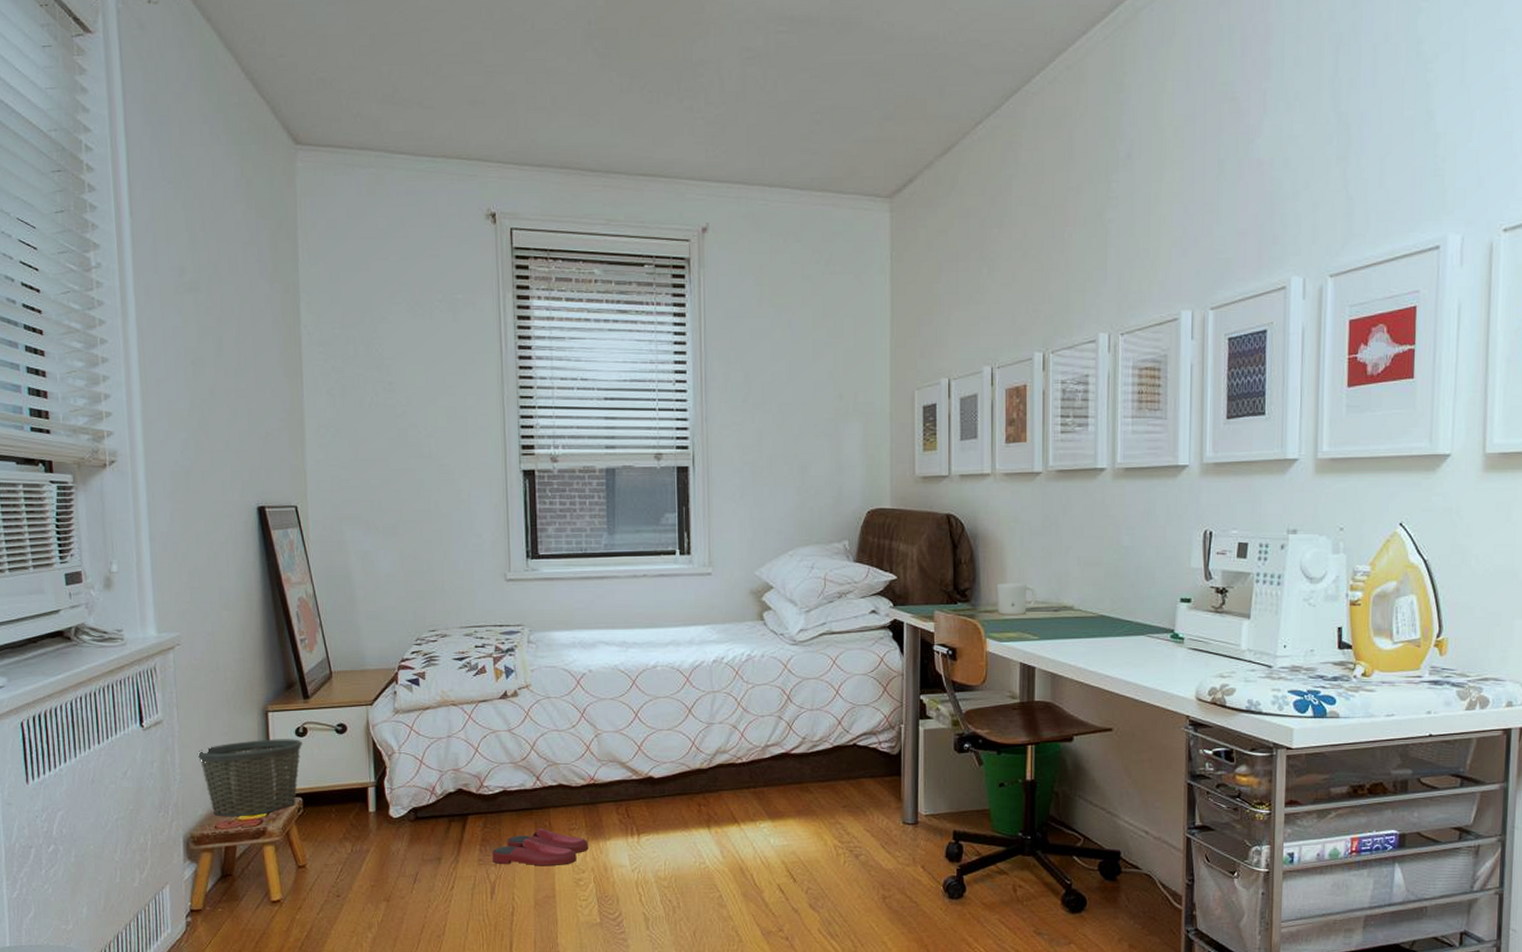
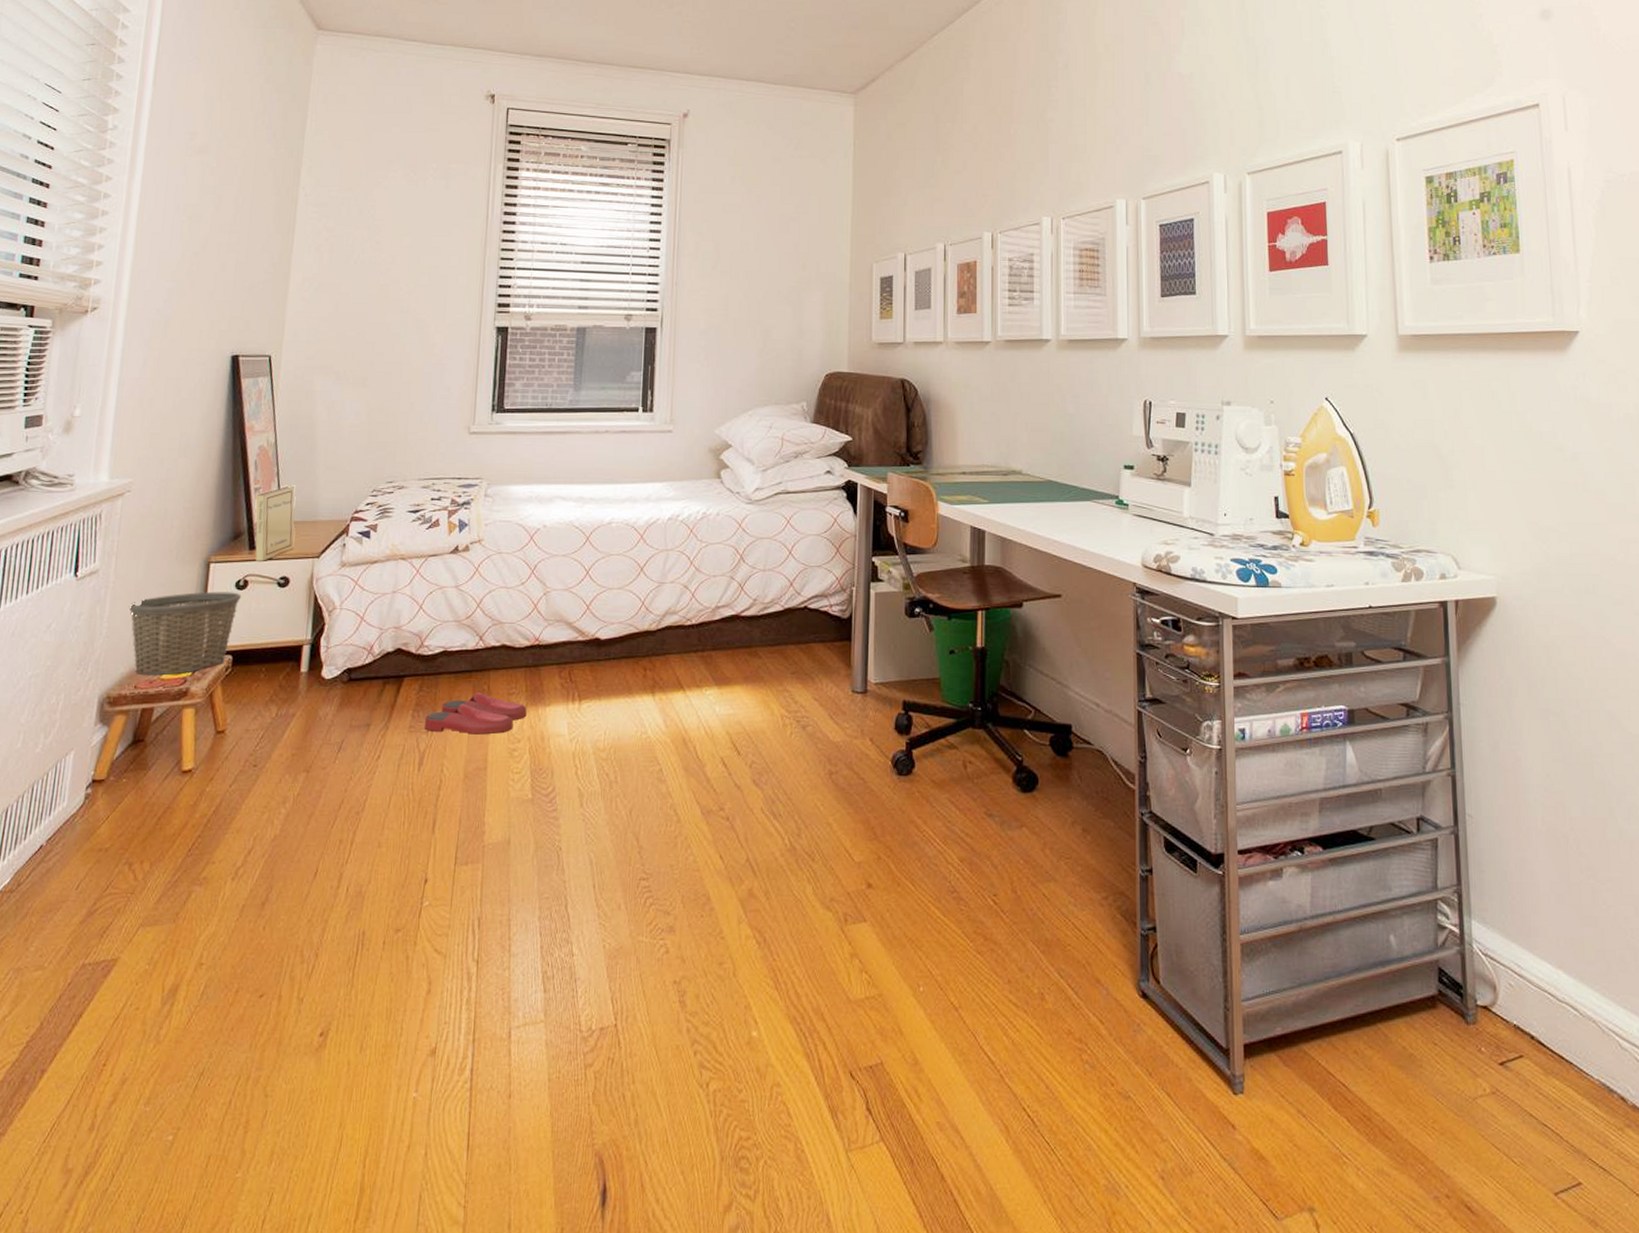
book: none [302,637,347,709] -> present [255,486,295,561]
mug: present [996,582,1037,616] -> none [947,446,987,479]

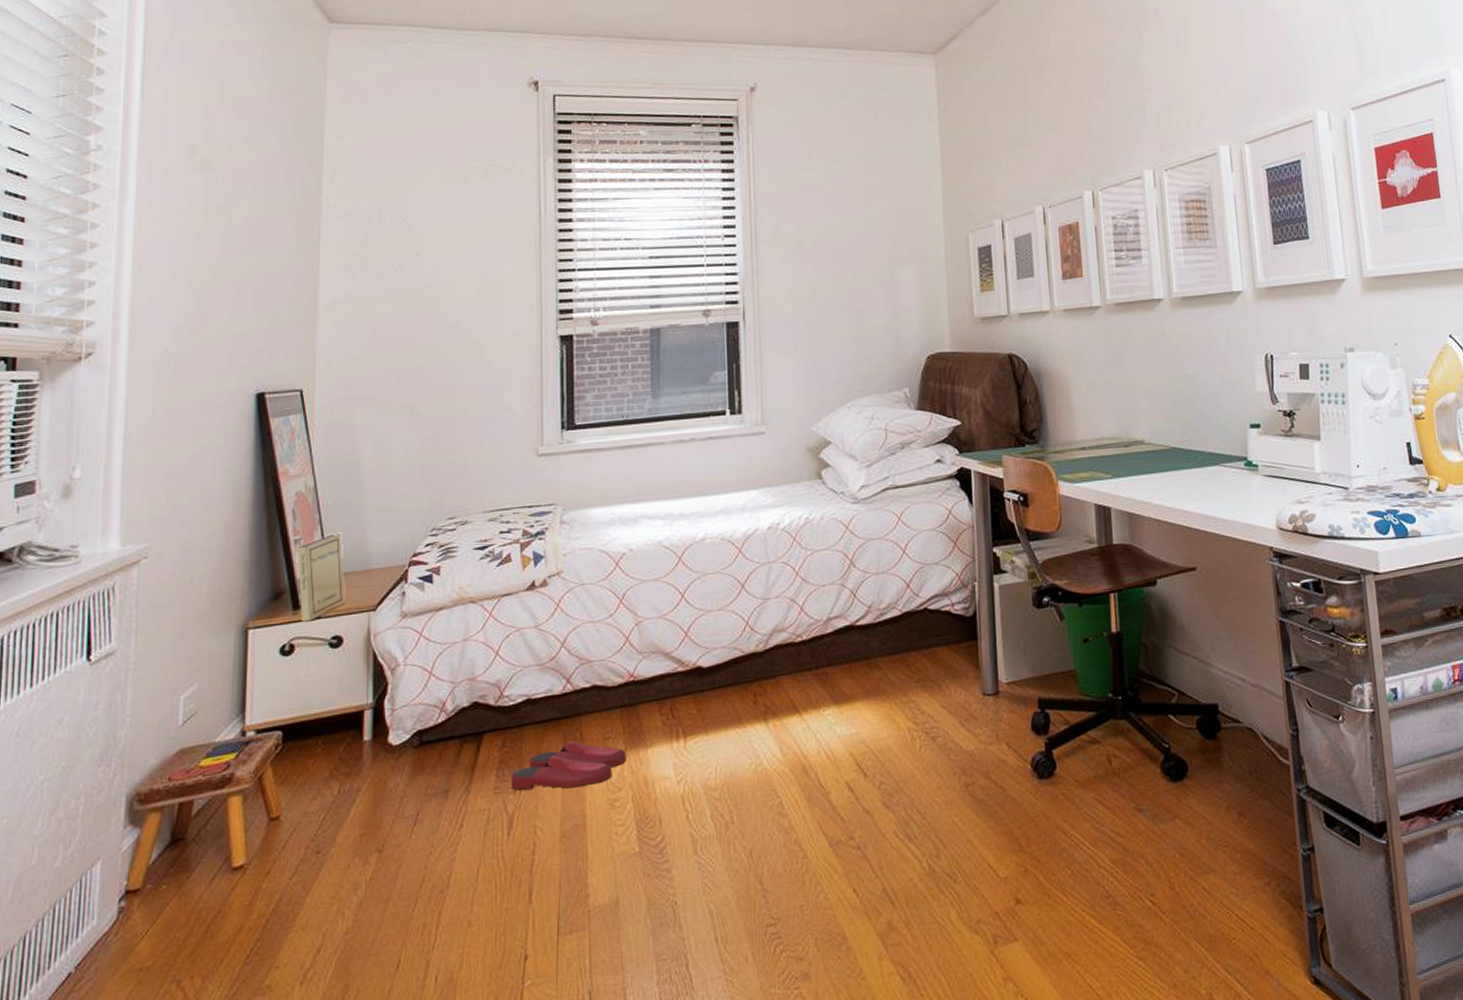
basket: present [129,591,242,676] -> none [155,659,289,765]

